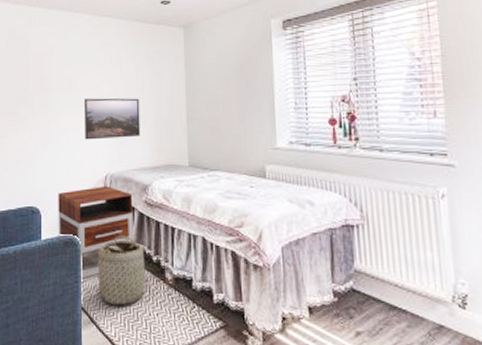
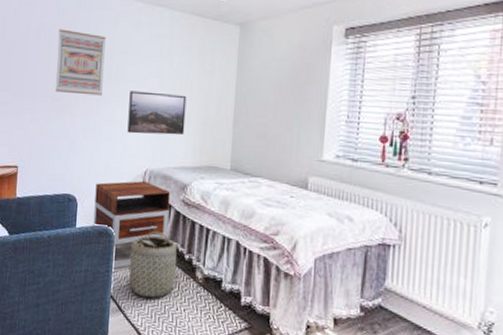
wall art: none [11,46,58,107] -> present [55,29,106,96]

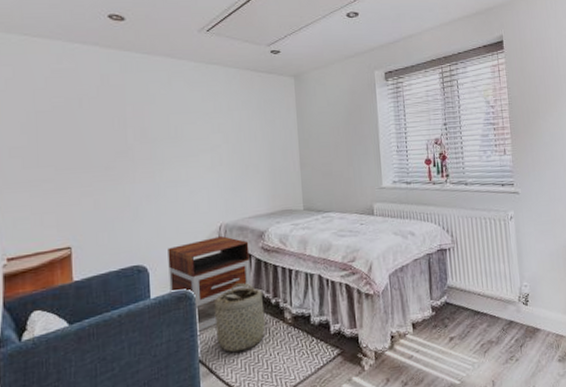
wall art: present [55,29,106,96] -> none [104,94,163,160]
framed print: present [127,91,187,135] -> none [193,146,255,192]

